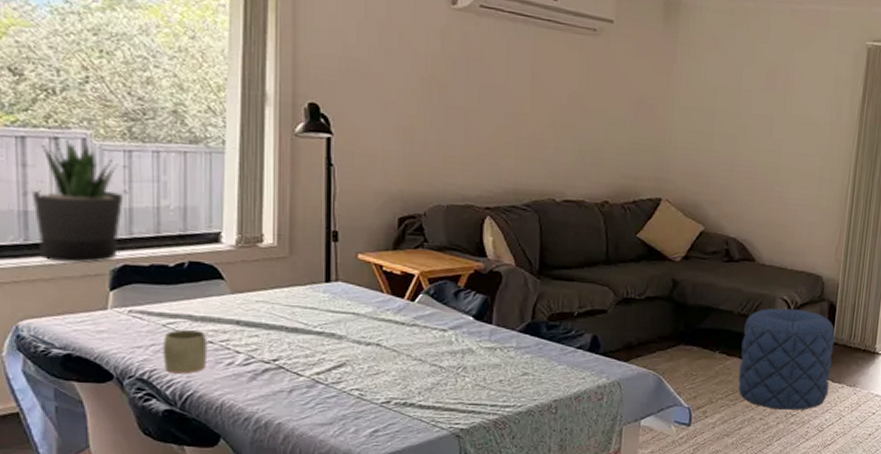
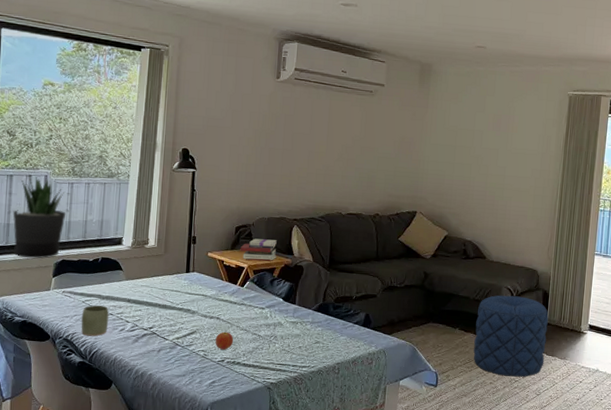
fruit: none [375,361,403,388] -> present [215,330,234,351]
books: none [407,234,462,266] -> present [240,238,277,261]

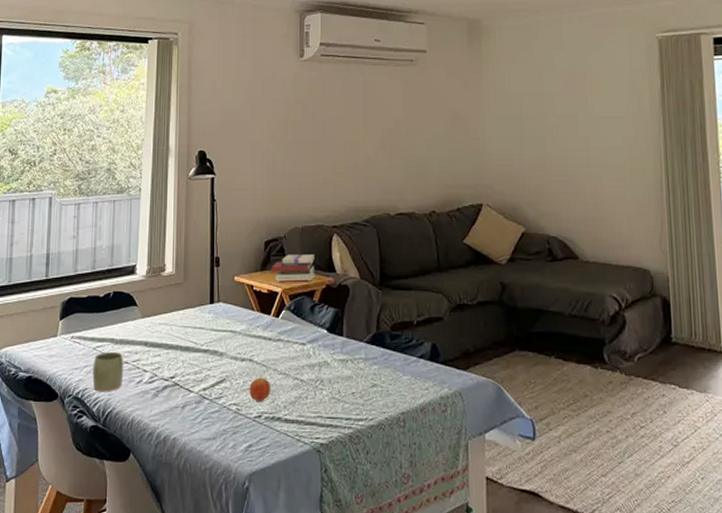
planter: present [13,173,66,259] -> none [15,196,73,299]
pouf: present [473,295,548,377] -> none [576,307,678,421]

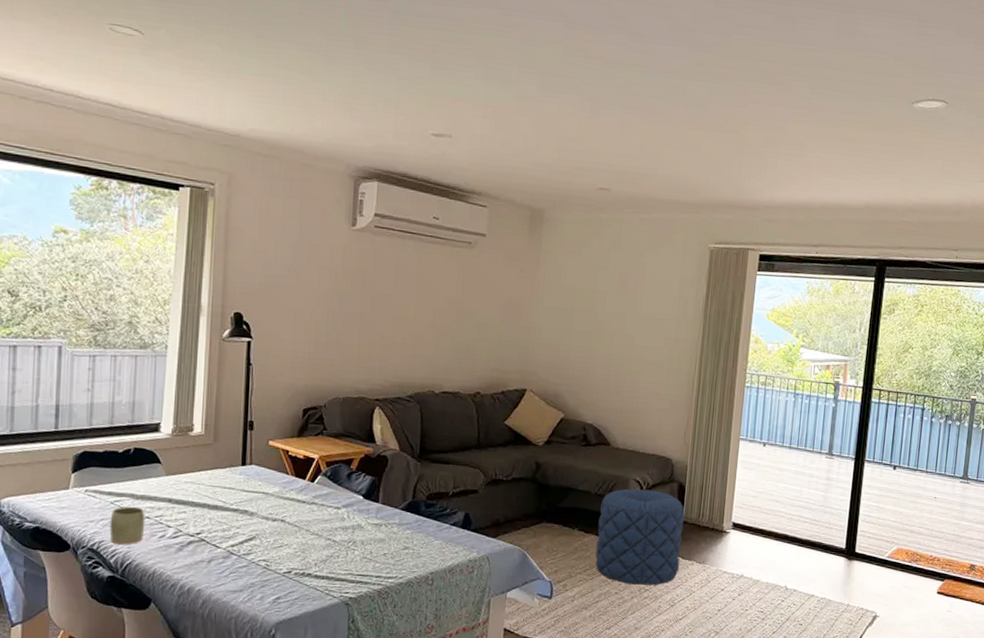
fruit: present [249,376,271,403] -> none [279,535,303,560]
books: present [272,254,316,282] -> none [309,423,355,451]
pouf: none [576,307,678,421] -> present [595,488,685,585]

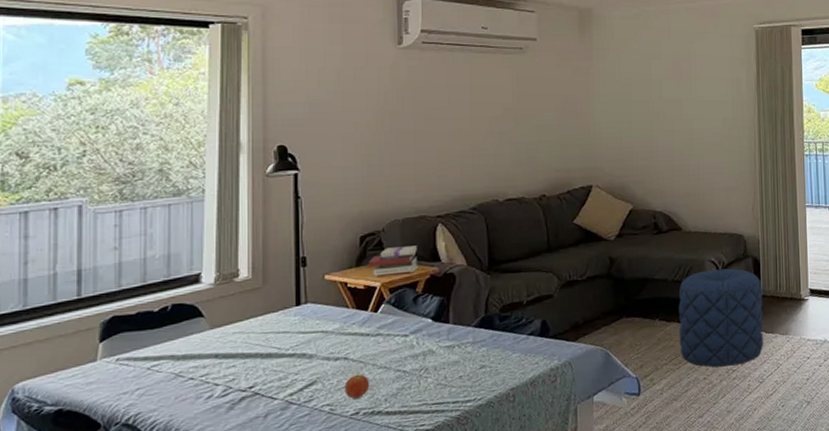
mug: present [109,507,145,545] -> none [147,369,189,415]
fruit: none [279,535,303,560] -> present [344,373,370,400]
books: none [309,423,355,451] -> present [368,245,419,276]

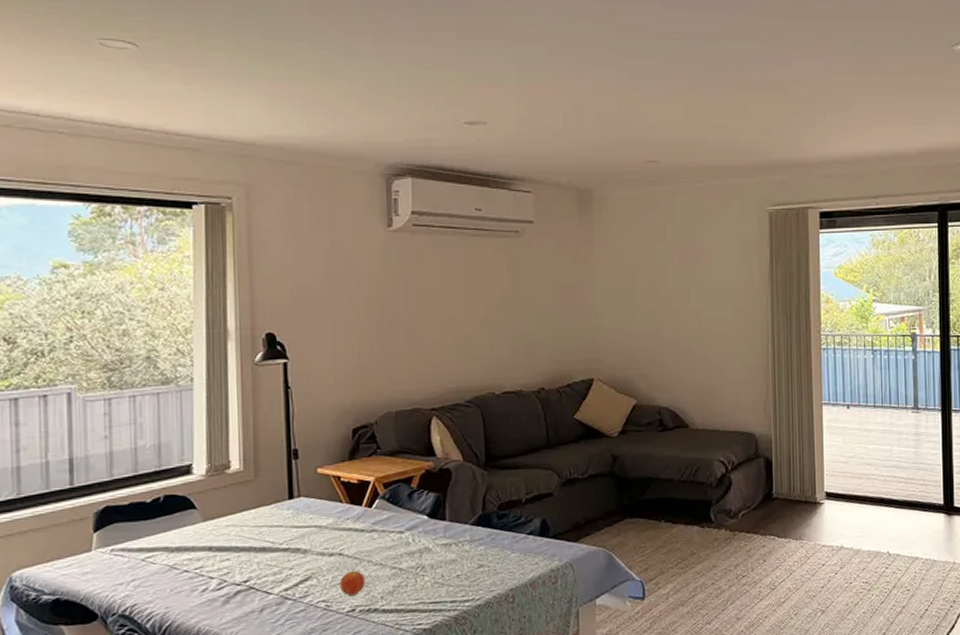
books: present [368,245,419,276] -> none [361,439,413,470]
pouf: present [678,268,764,367] -> none [685,468,776,572]

